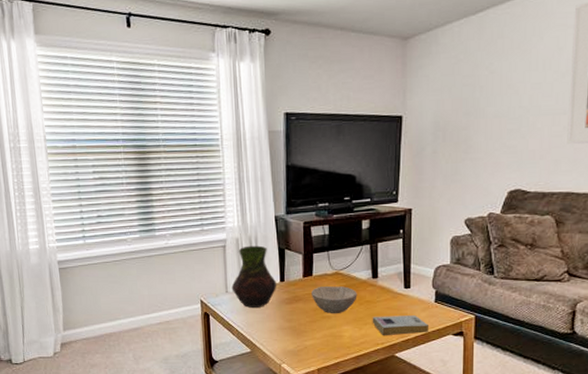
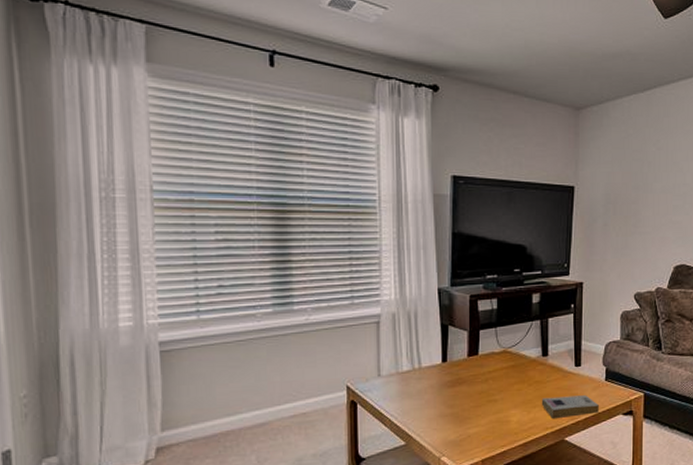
vase: present [231,245,277,308] -> none [385,321,439,393]
bowl: present [311,285,357,314] -> none [477,365,526,397]

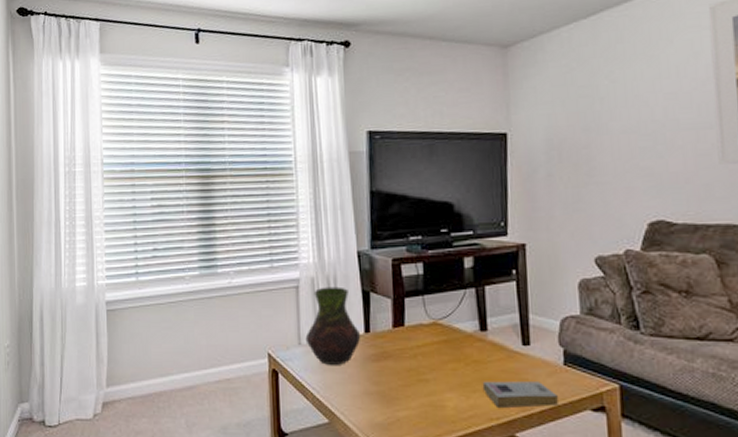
vase: none [385,321,439,393] -> present [305,286,361,365]

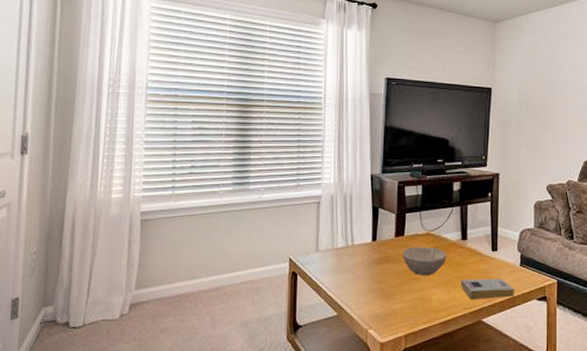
vase: present [305,286,361,365] -> none [322,203,369,267]
bowl: none [404,339,462,377] -> present [402,246,447,276]

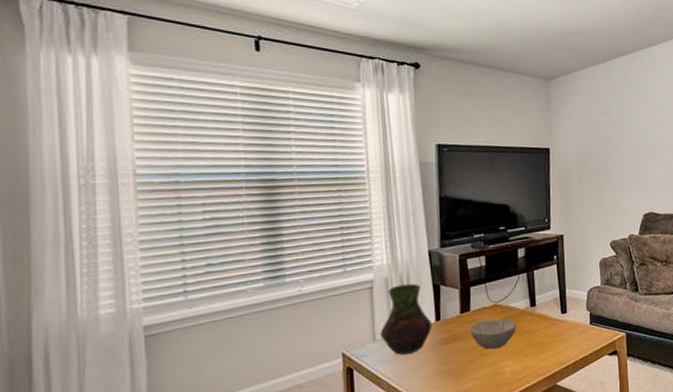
vase: none [322,203,369,267] -> present [380,283,433,355]
book: present [460,279,514,300] -> none [532,340,586,366]

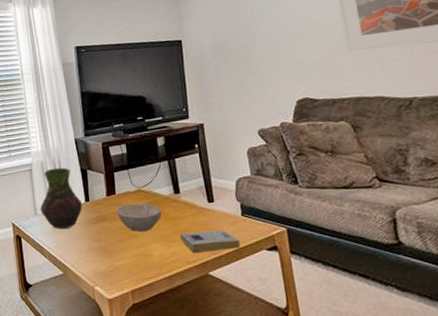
book: none [532,340,586,366] -> present [179,230,240,254]

